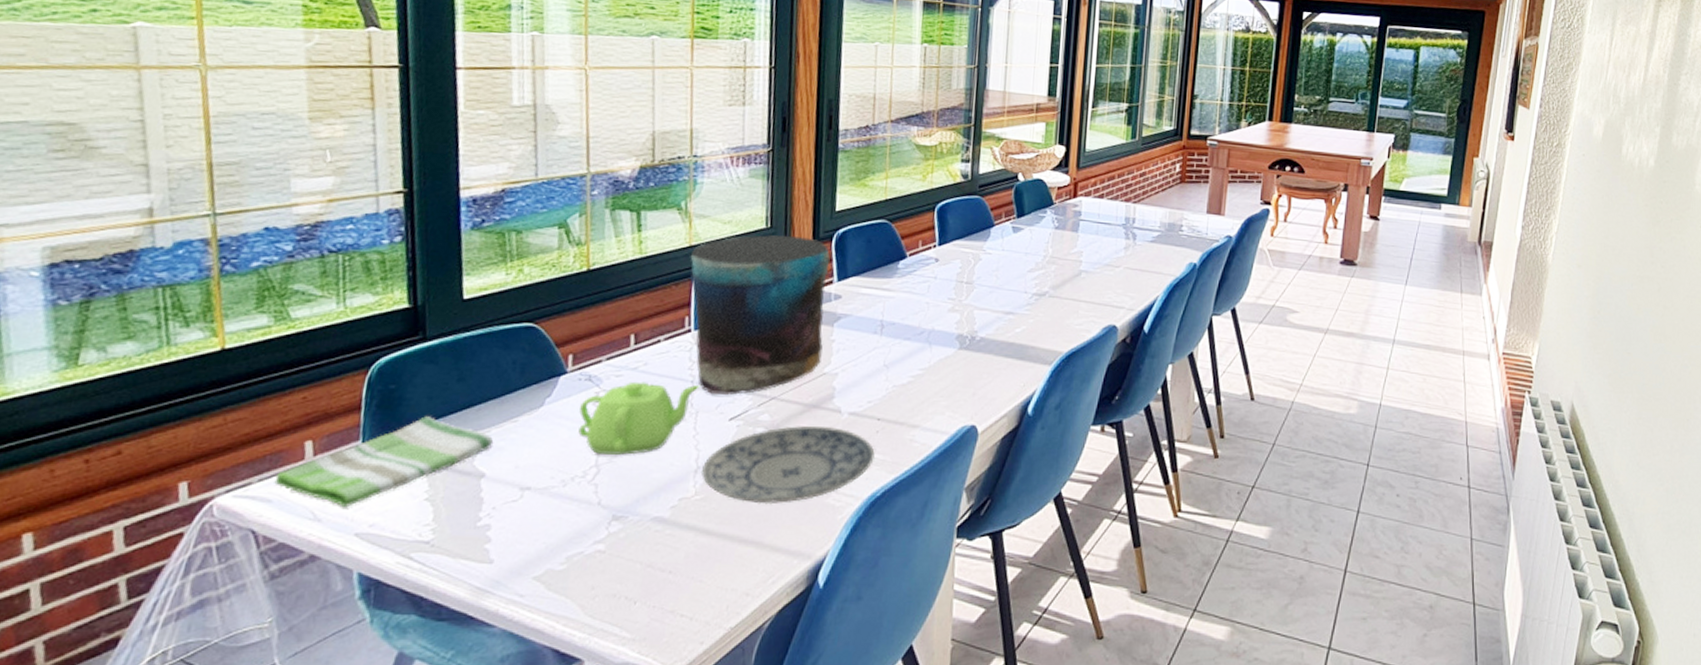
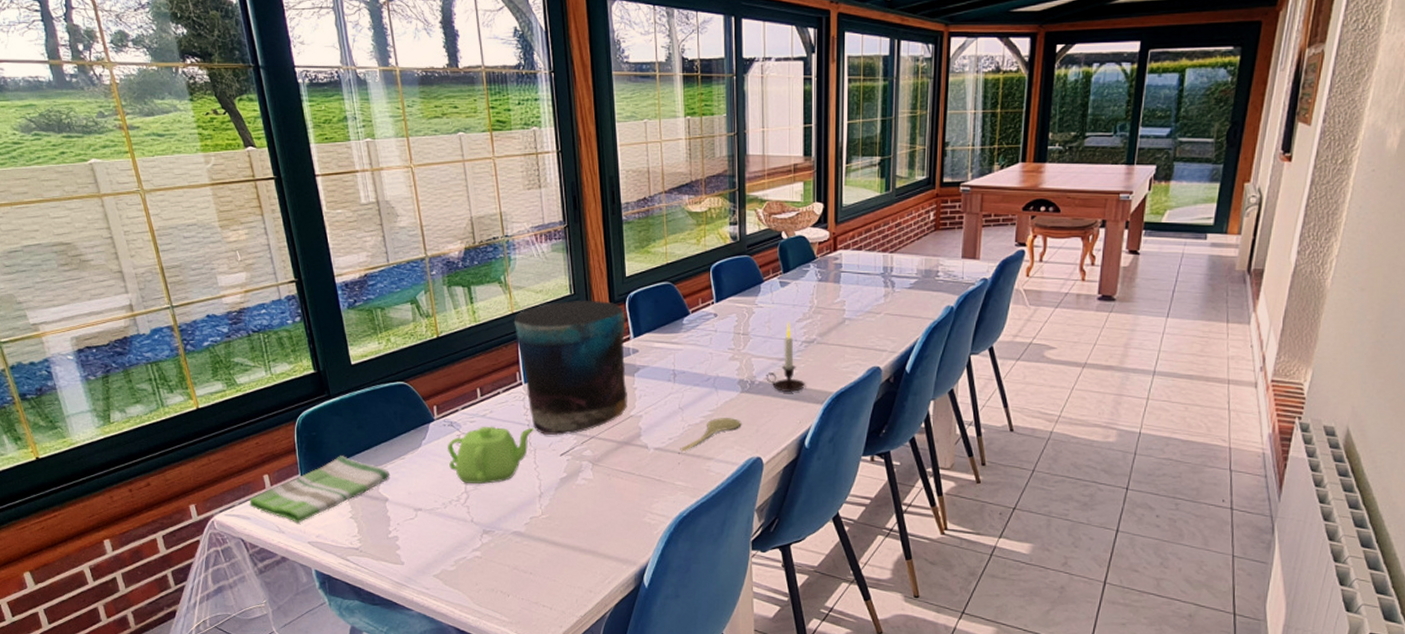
plate: present [702,426,875,504] -> none [545,459,678,522]
spoon: none [880,378,957,418] -> present [680,418,742,452]
candle: none [989,270,1034,350] -> present [766,321,806,392]

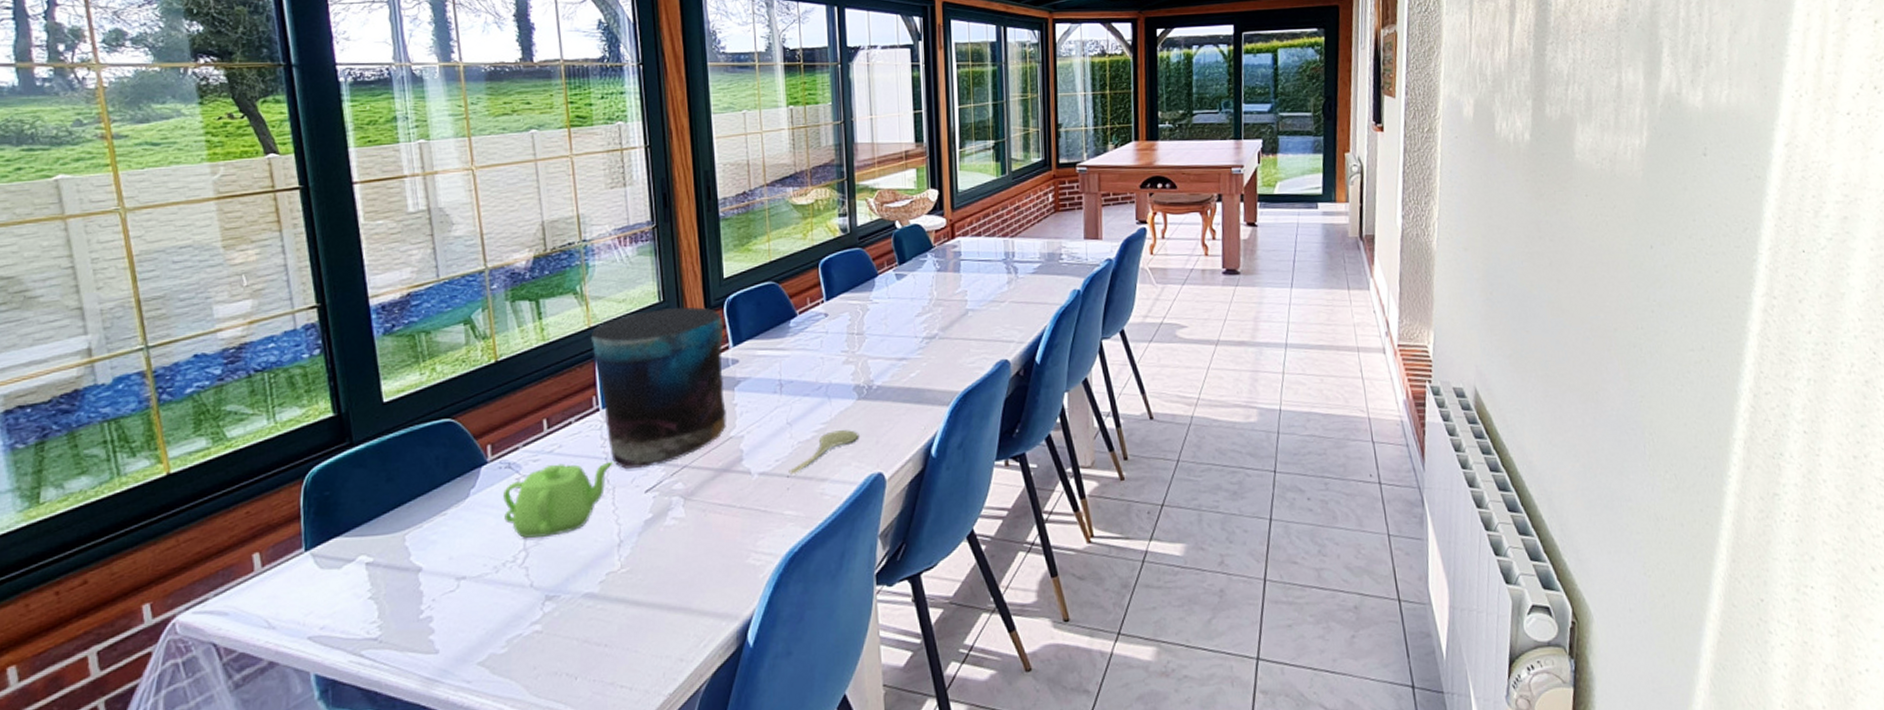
dish towel: present [249,456,390,523] -> none [229,518,427,613]
candle: present [766,321,806,392] -> none [885,316,930,395]

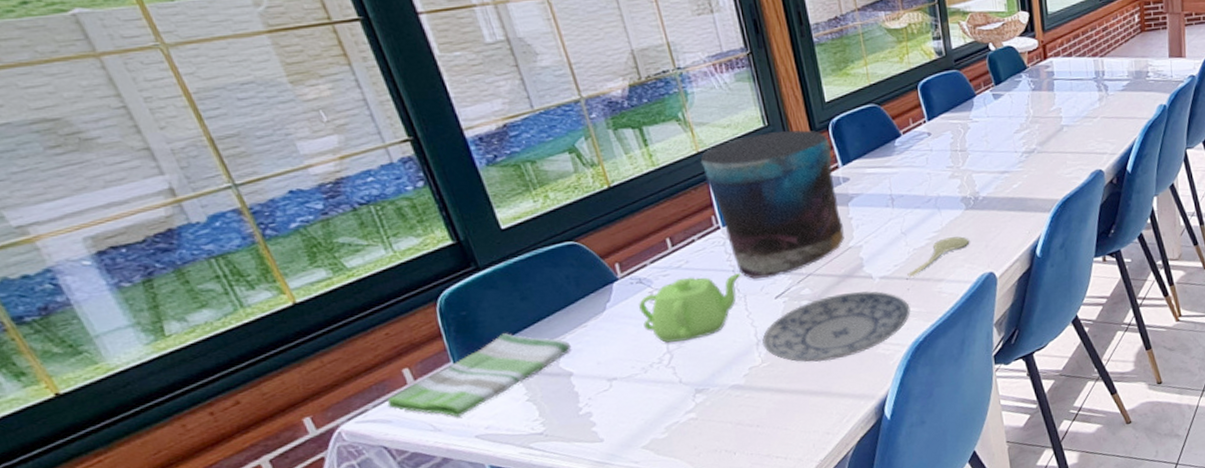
dish towel: none [229,518,427,613] -> present [387,333,572,417]
plate: none [625,489,788,571] -> present [762,291,911,363]

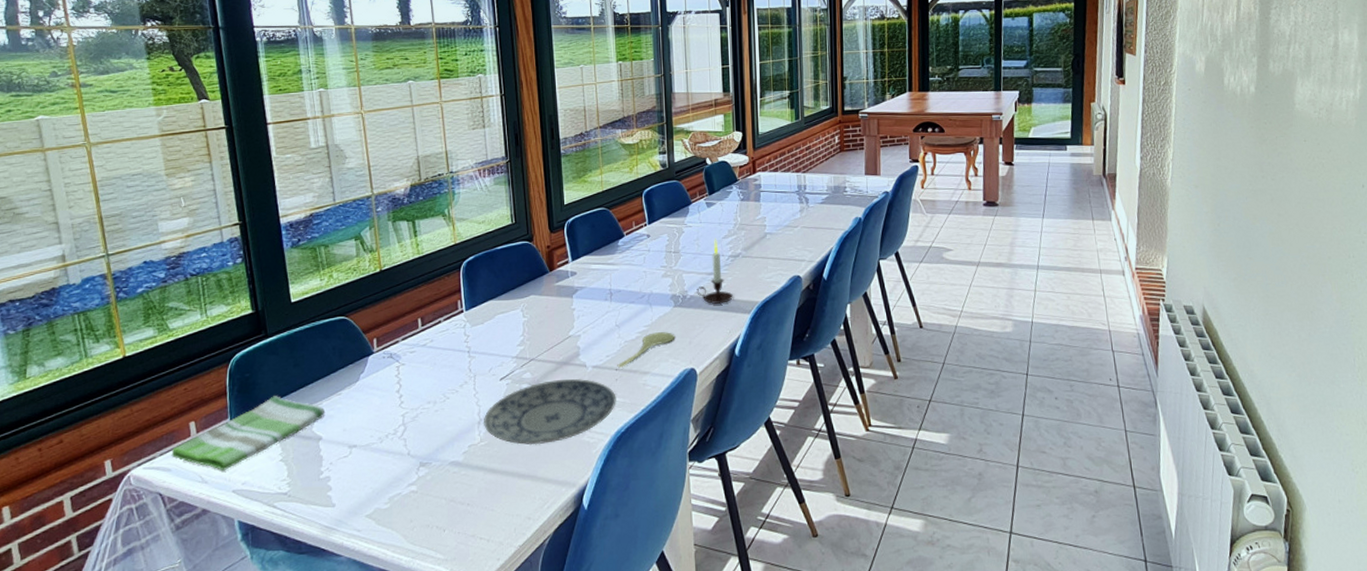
teapot: present [639,273,743,343] -> none [386,354,476,415]
vase: present [700,130,844,279] -> none [456,228,566,360]
candle: none [989,133,1031,204] -> present [697,238,734,304]

